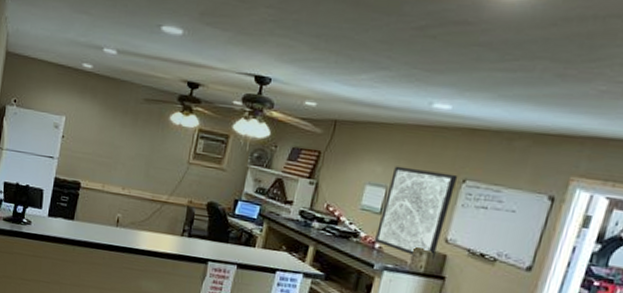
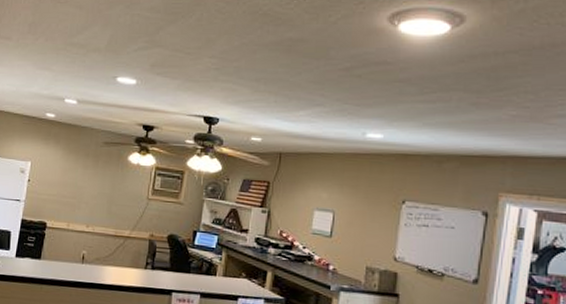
wall art: present [373,166,458,259] -> none [327,191,398,278]

